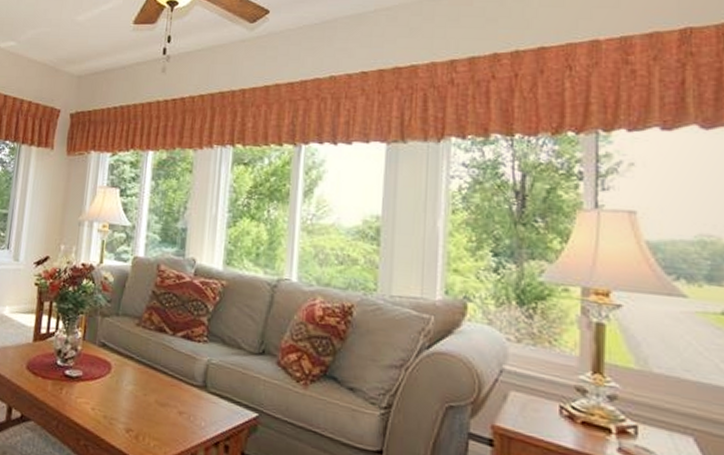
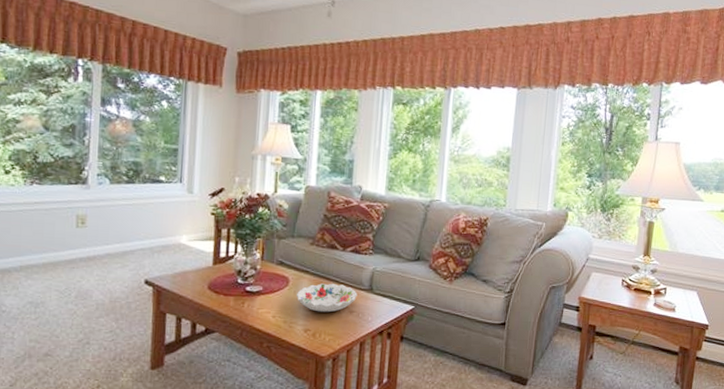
decorative bowl: none [119,373,189,411] -> present [297,283,357,313]

